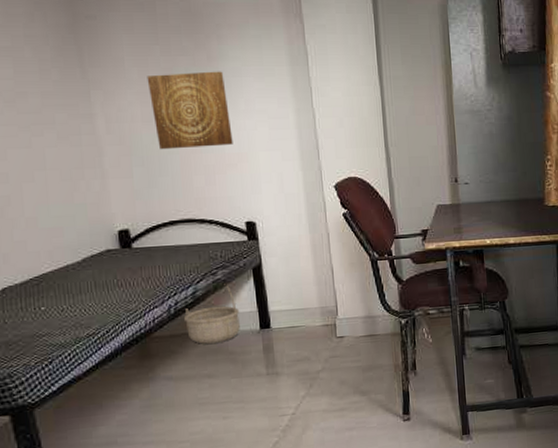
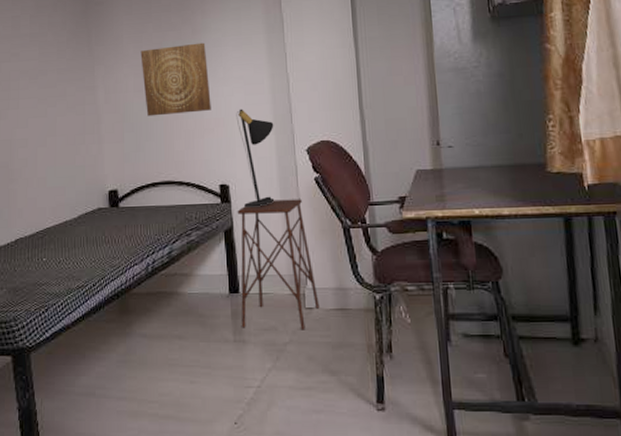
basket: present [183,284,240,345] -> none [159,245,211,305]
table lamp: none [260,143,304,244] -> present [236,109,275,208]
side table: none [265,234,350,361] -> present [237,199,320,330]

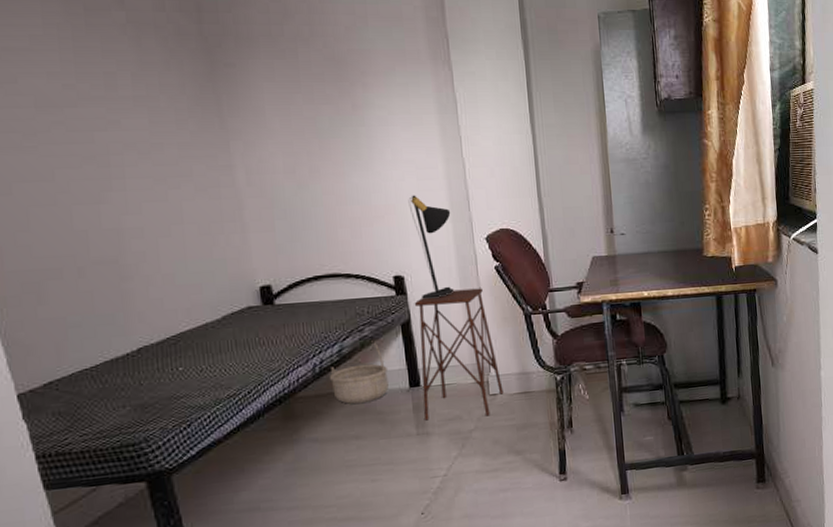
wall art: present [140,42,211,117] -> none [289,120,380,202]
basket: none [159,245,211,305] -> present [329,341,389,405]

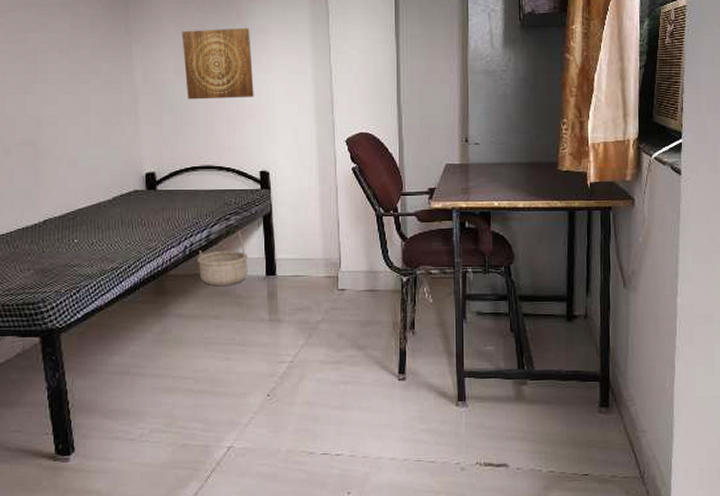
wall art: none [289,120,380,202] -> present [182,28,254,100]
table lamp: present [408,195,454,299] -> none [278,97,316,194]
side table: present [414,288,504,421] -> none [276,187,351,310]

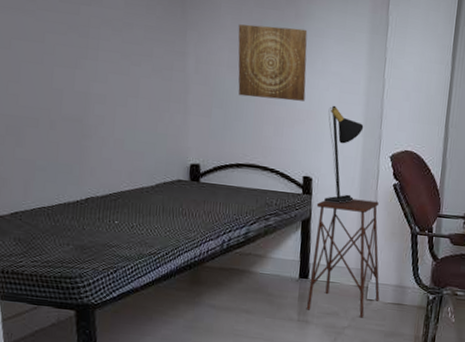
basket: present [196,229,249,287] -> none [233,230,284,284]
side table: none [276,187,351,310] -> present [306,199,380,318]
table lamp: none [278,97,316,194] -> present [324,105,364,203]

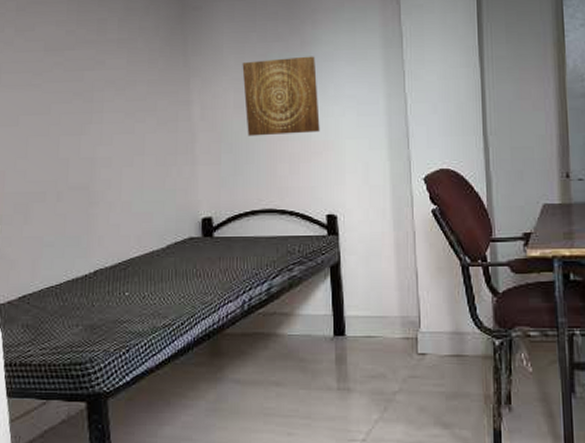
side table: present [306,199,380,318] -> none [345,233,433,378]
table lamp: present [324,105,364,203] -> none [347,131,389,241]

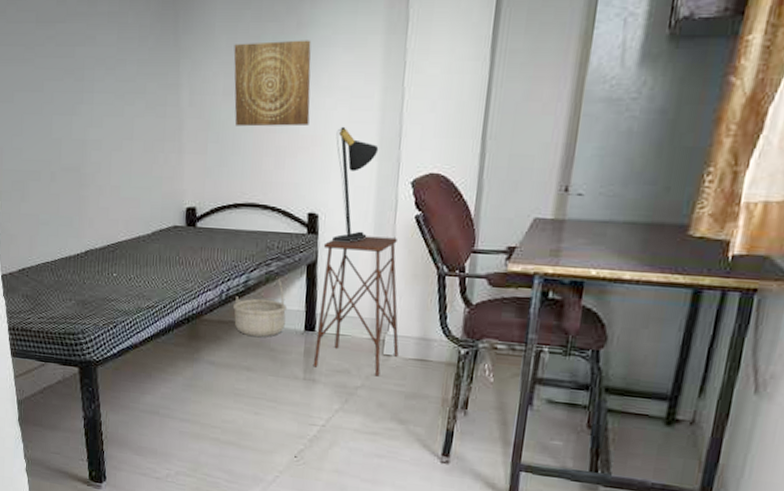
basket: none [256,282,314,348] -> present [232,277,288,338]
side table: none [345,233,433,378] -> present [312,236,399,377]
table lamp: none [347,131,389,241] -> present [332,126,379,242]

